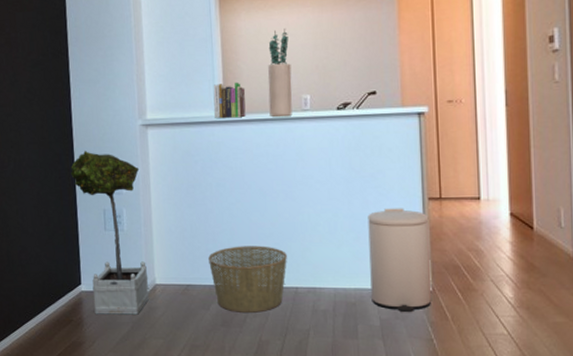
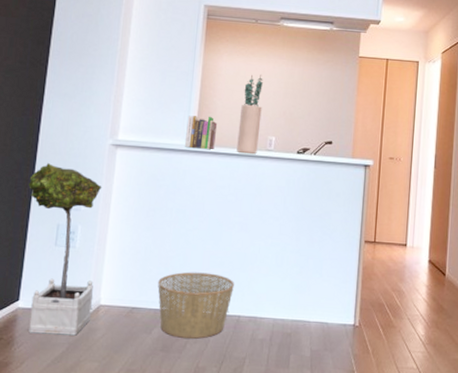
pedal bin: present [368,208,432,312] -> none [305,247,363,344]

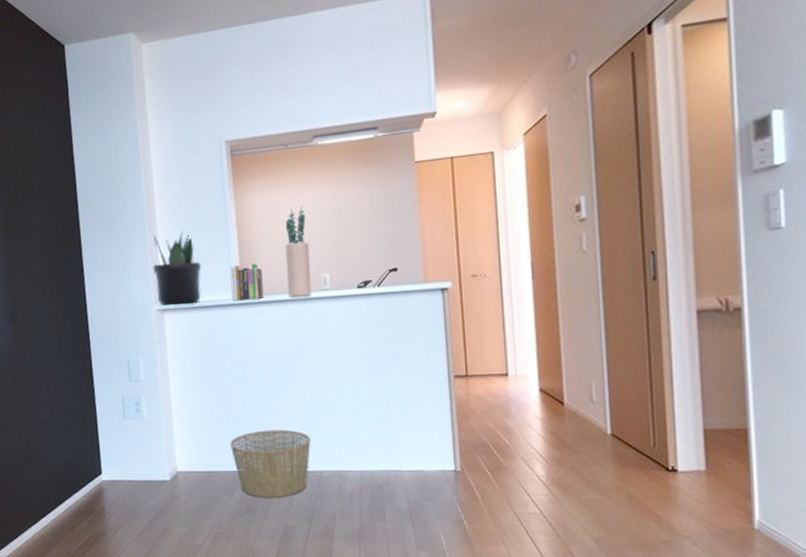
potted tree: present [28,163,102,336] -> none [87,338,171,504]
planter: none [114,73,161,143] -> present [153,231,201,305]

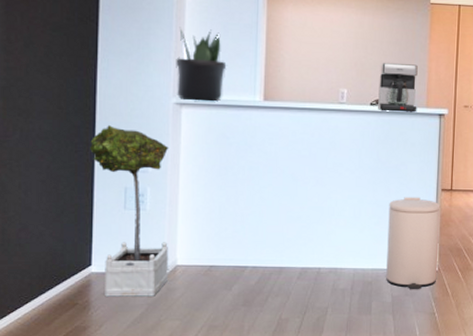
potted tree: none [87,338,171,504] -> present [90,125,169,297]
books: present [229,263,264,301] -> none [254,70,287,105]
basket: present [230,429,311,498] -> none [235,228,313,292]
vase: present [284,206,312,298] -> none [308,25,332,107]
coffee maker: none [363,235,414,293] -> present [378,62,418,112]
pedal bin: none [392,387,461,493] -> present [386,197,441,289]

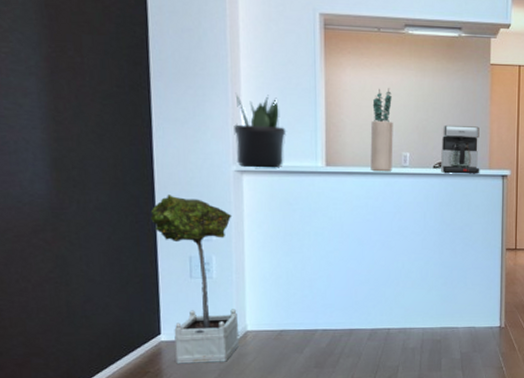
vase: none [308,25,332,107] -> present [370,88,393,171]
pedal bin: present [386,197,441,289] -> none [454,257,506,346]

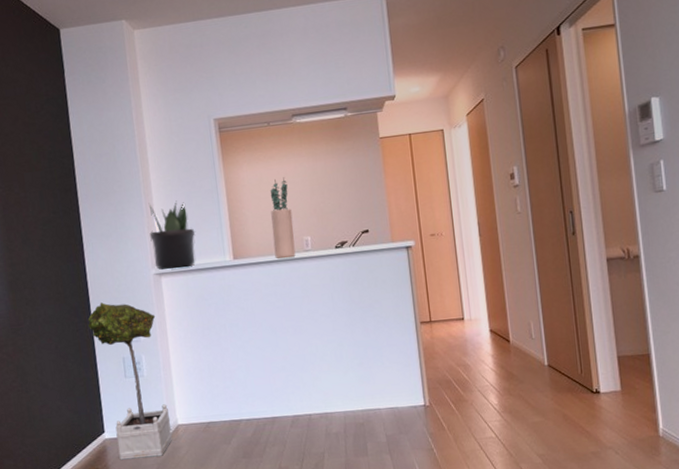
coffee maker: present [441,124,480,174] -> none [339,201,383,253]

